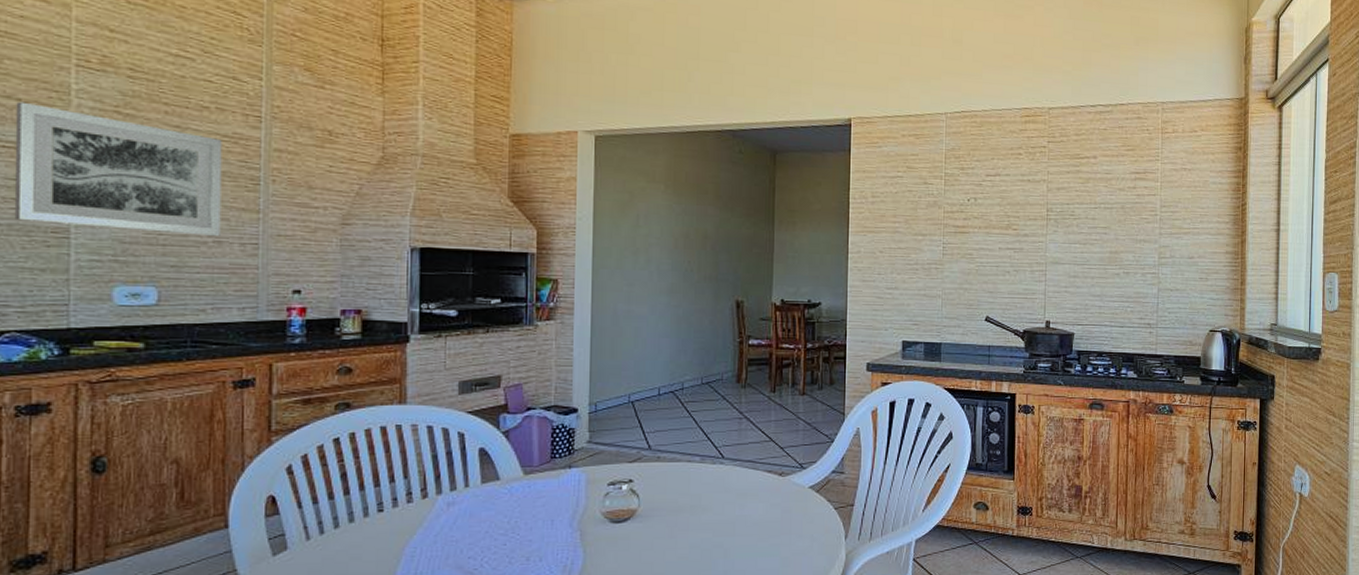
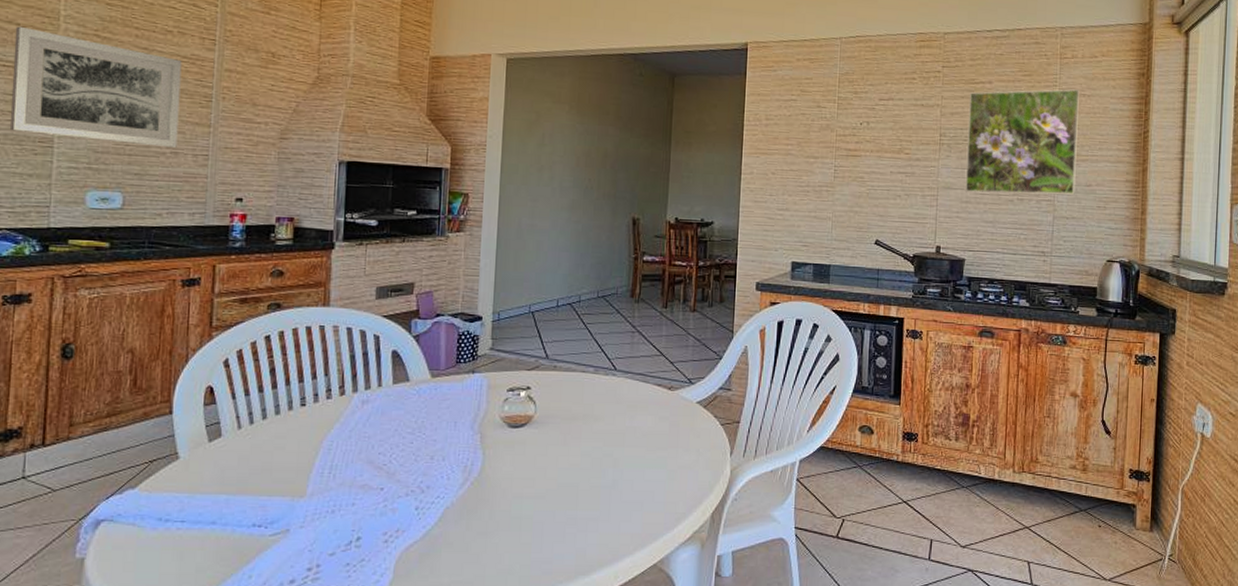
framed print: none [1072,163,1181,268] -> present [965,89,1079,195]

